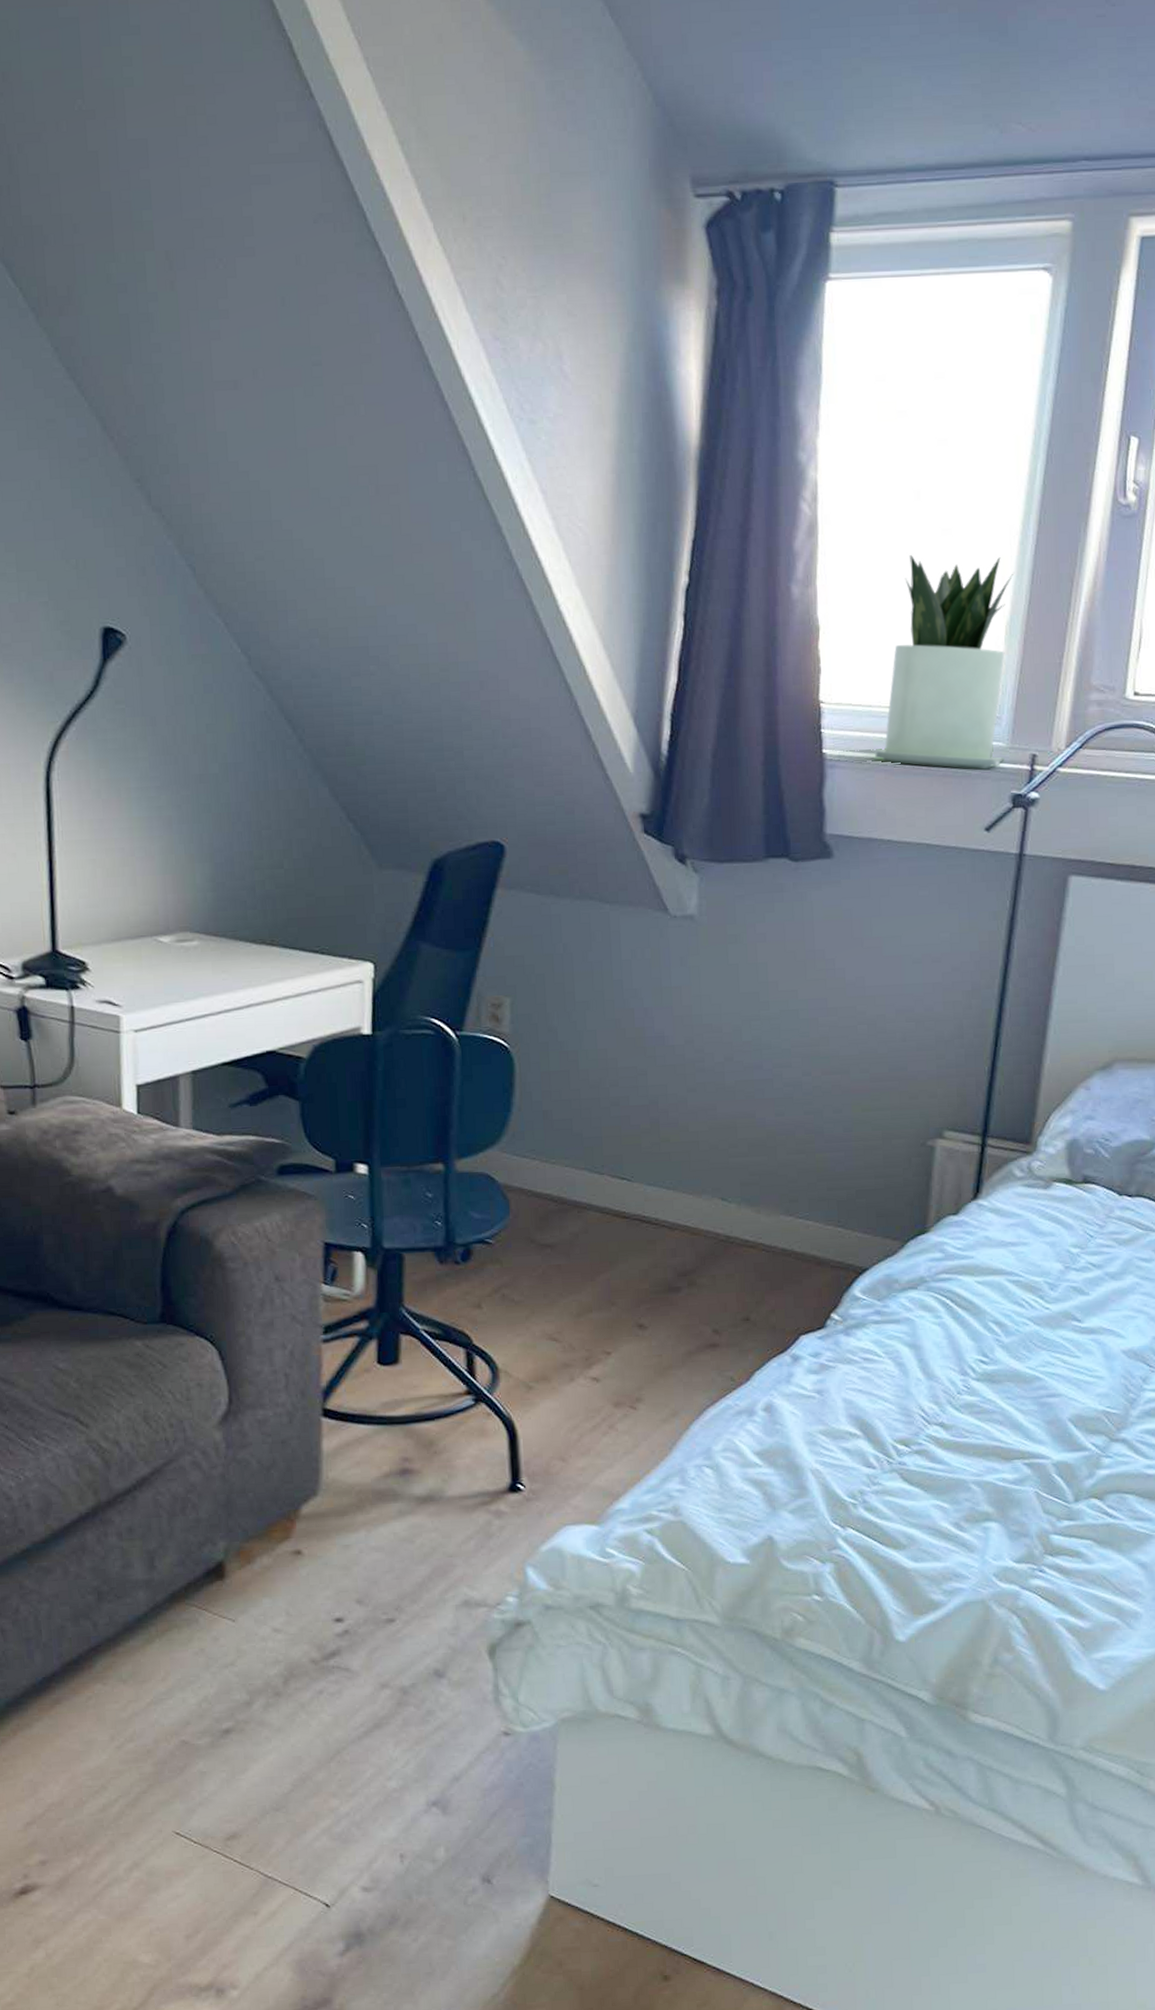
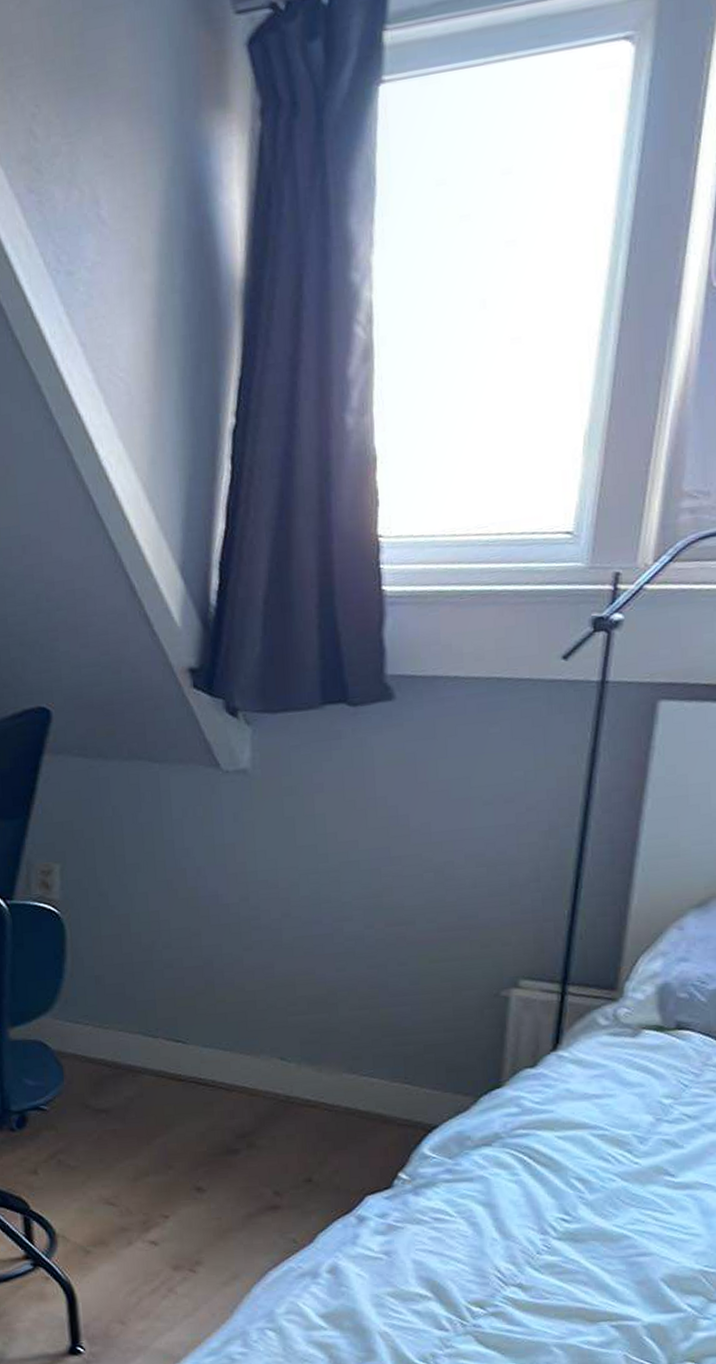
planter: present [872,555,1014,769] -> none [436,362,593,595]

